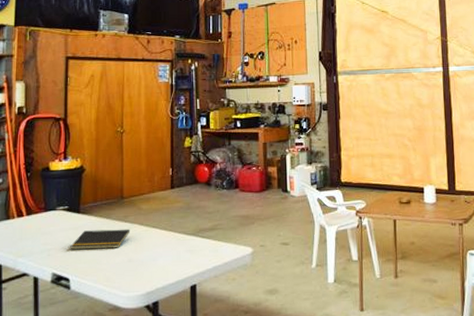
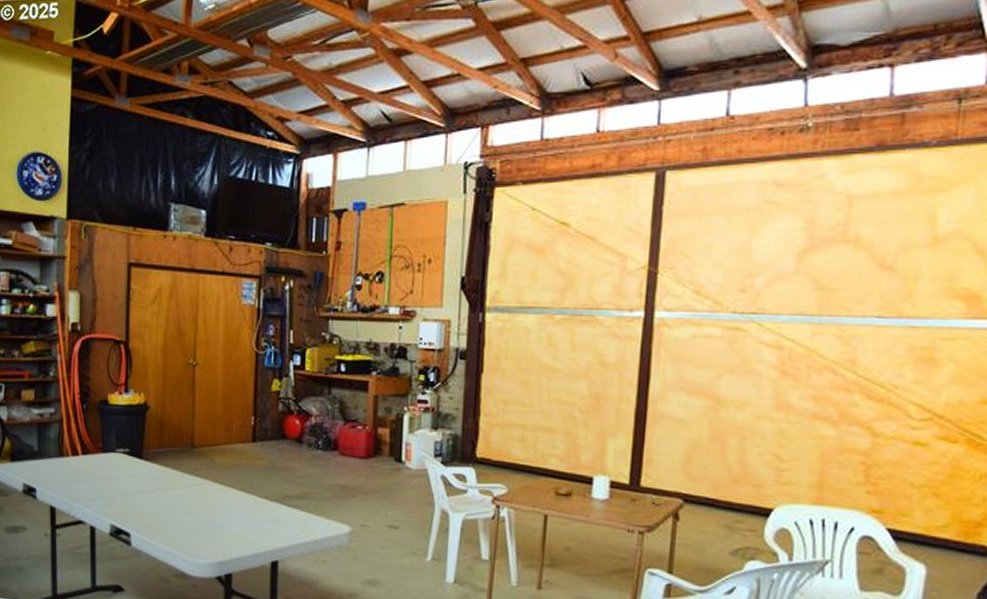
notepad: present [70,229,131,250] -> none [131,480,202,506]

